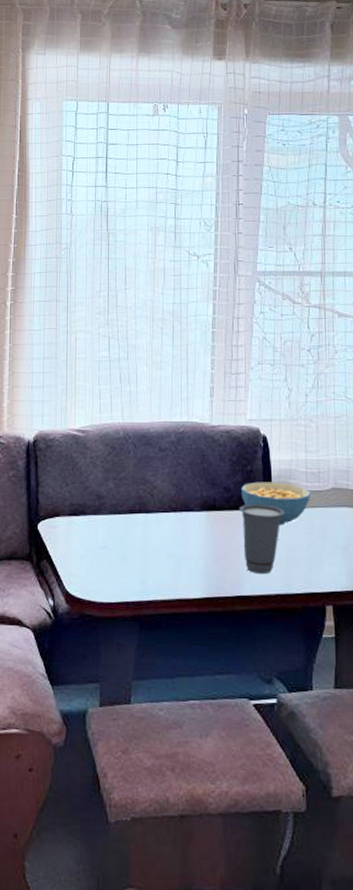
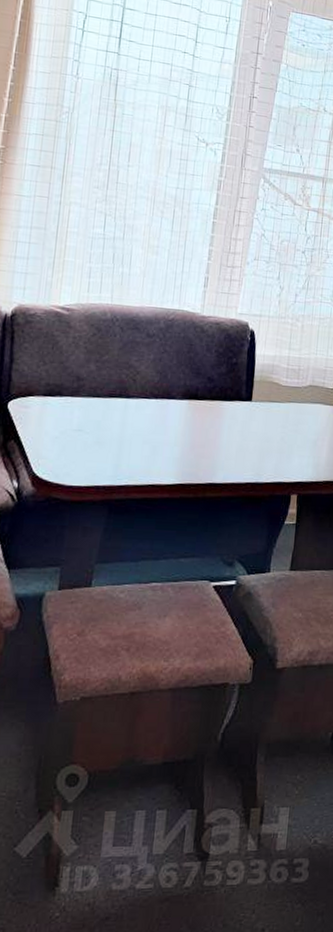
cup: present [239,504,286,575] -> none [219,395,264,464]
cereal bowl: present [241,482,311,526] -> none [224,374,289,418]

